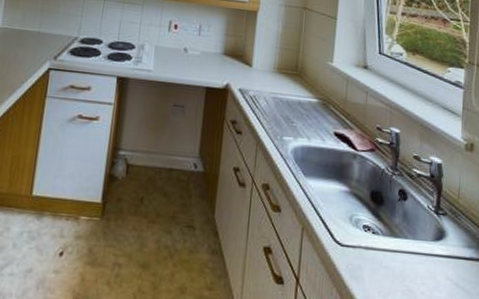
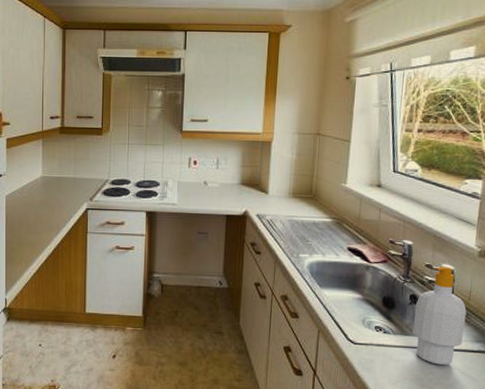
soap bottle: none [402,158,457,275] -> present [412,266,467,365]

